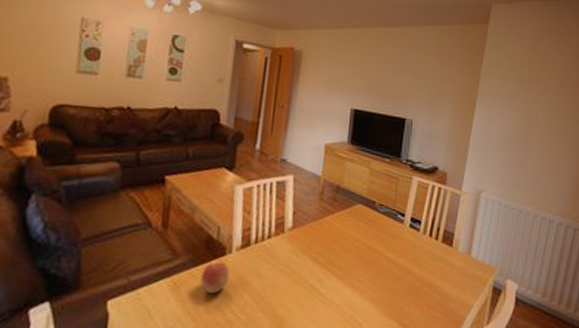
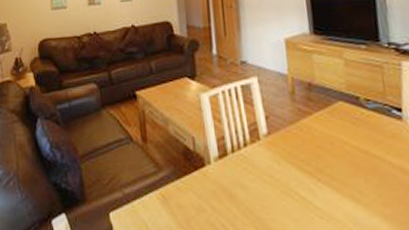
fruit: present [200,262,230,293] -> none [185,174,214,206]

